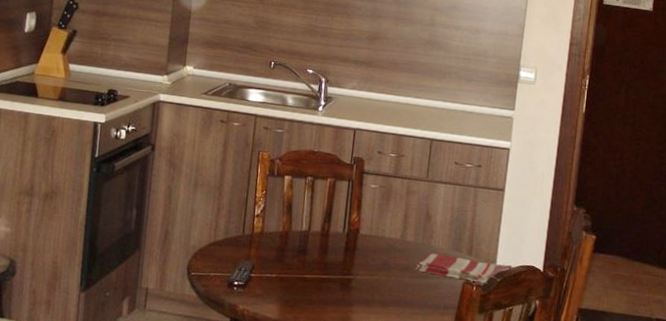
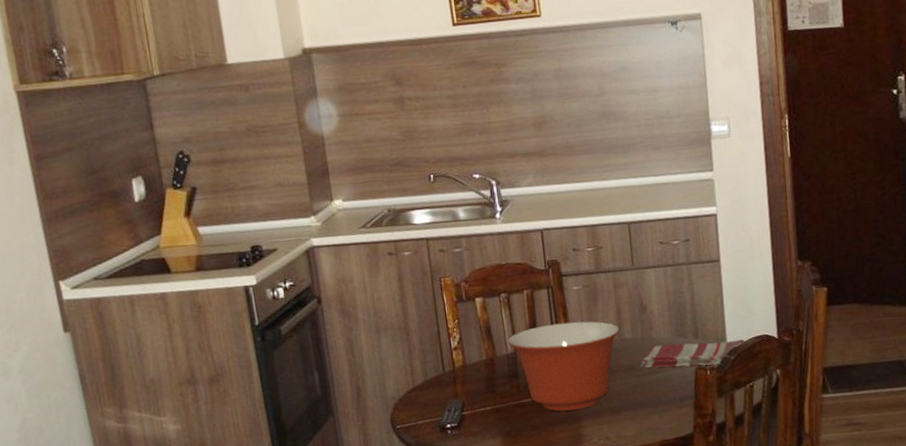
mixing bowl: none [304,213,404,295] -> present [507,321,620,411]

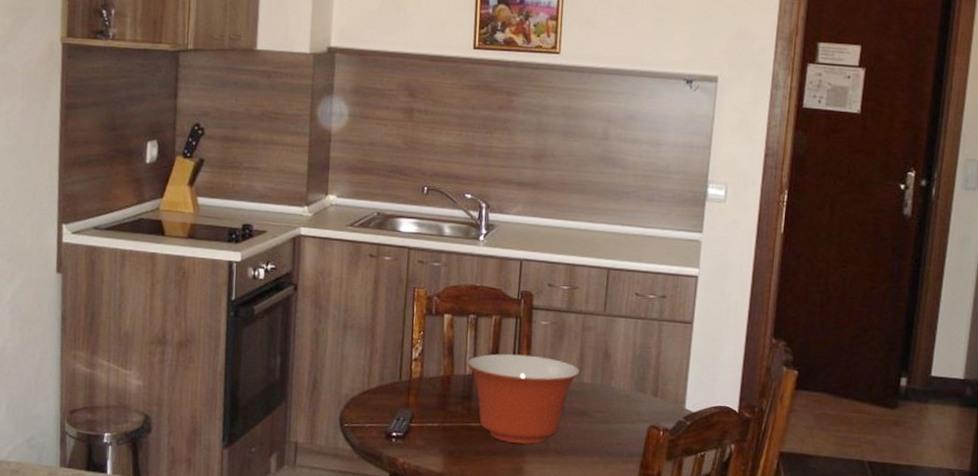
dish towel: present [641,339,746,368] -> none [594,395,705,428]

